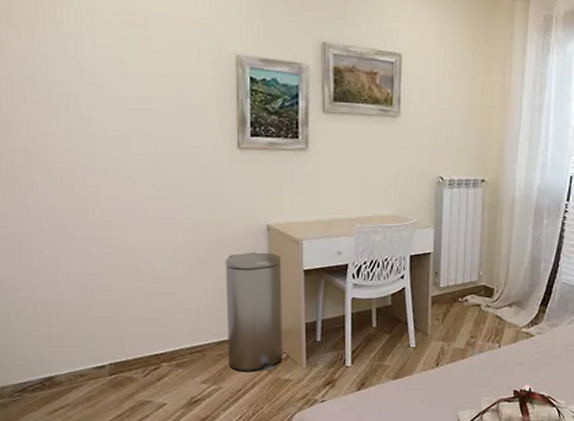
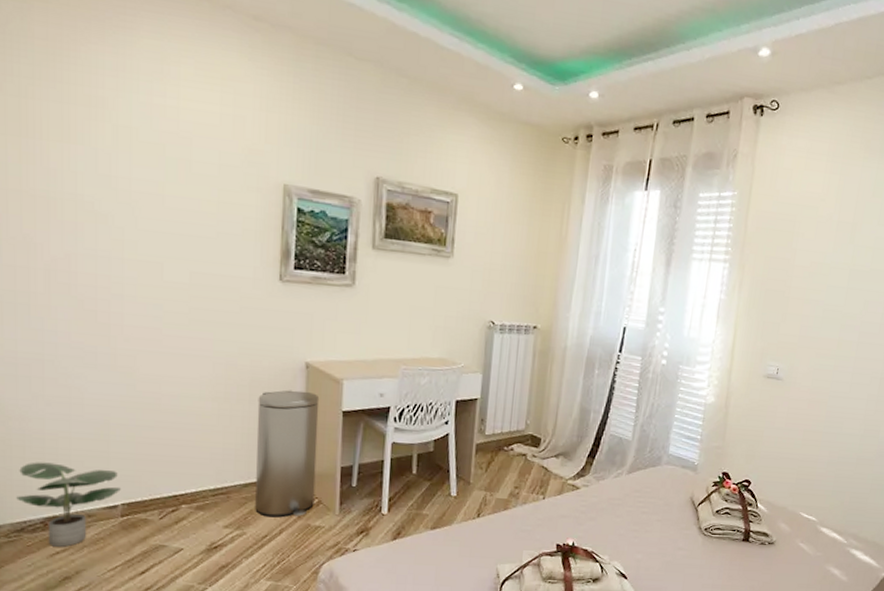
potted plant: none [16,328,107,405] -> present [16,462,121,547]

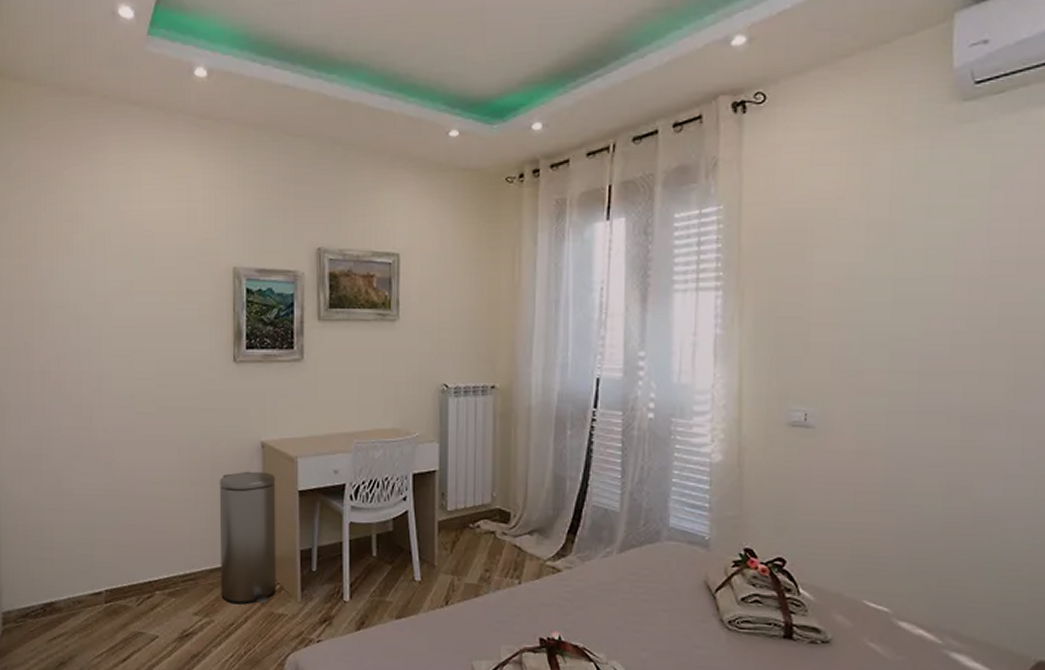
potted plant: present [16,462,121,547] -> none [22,550,104,633]

